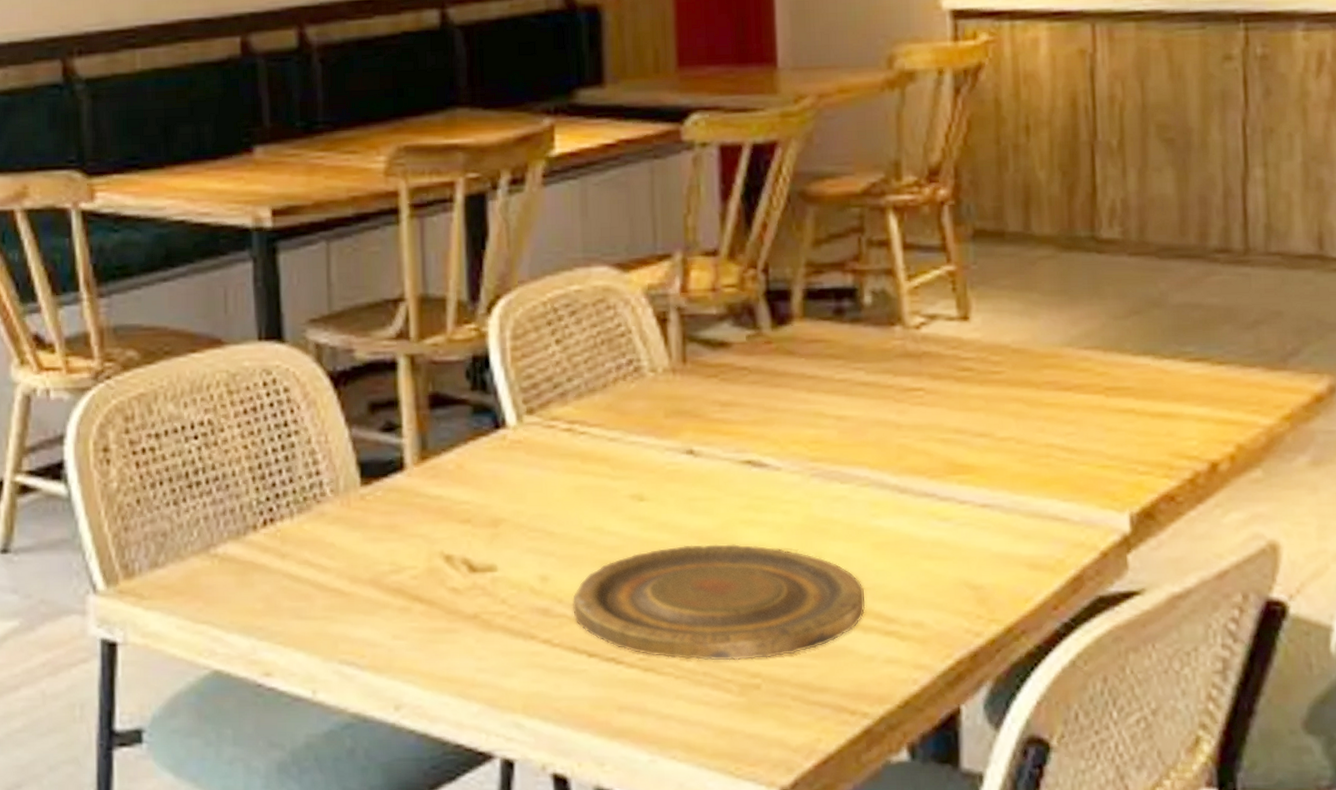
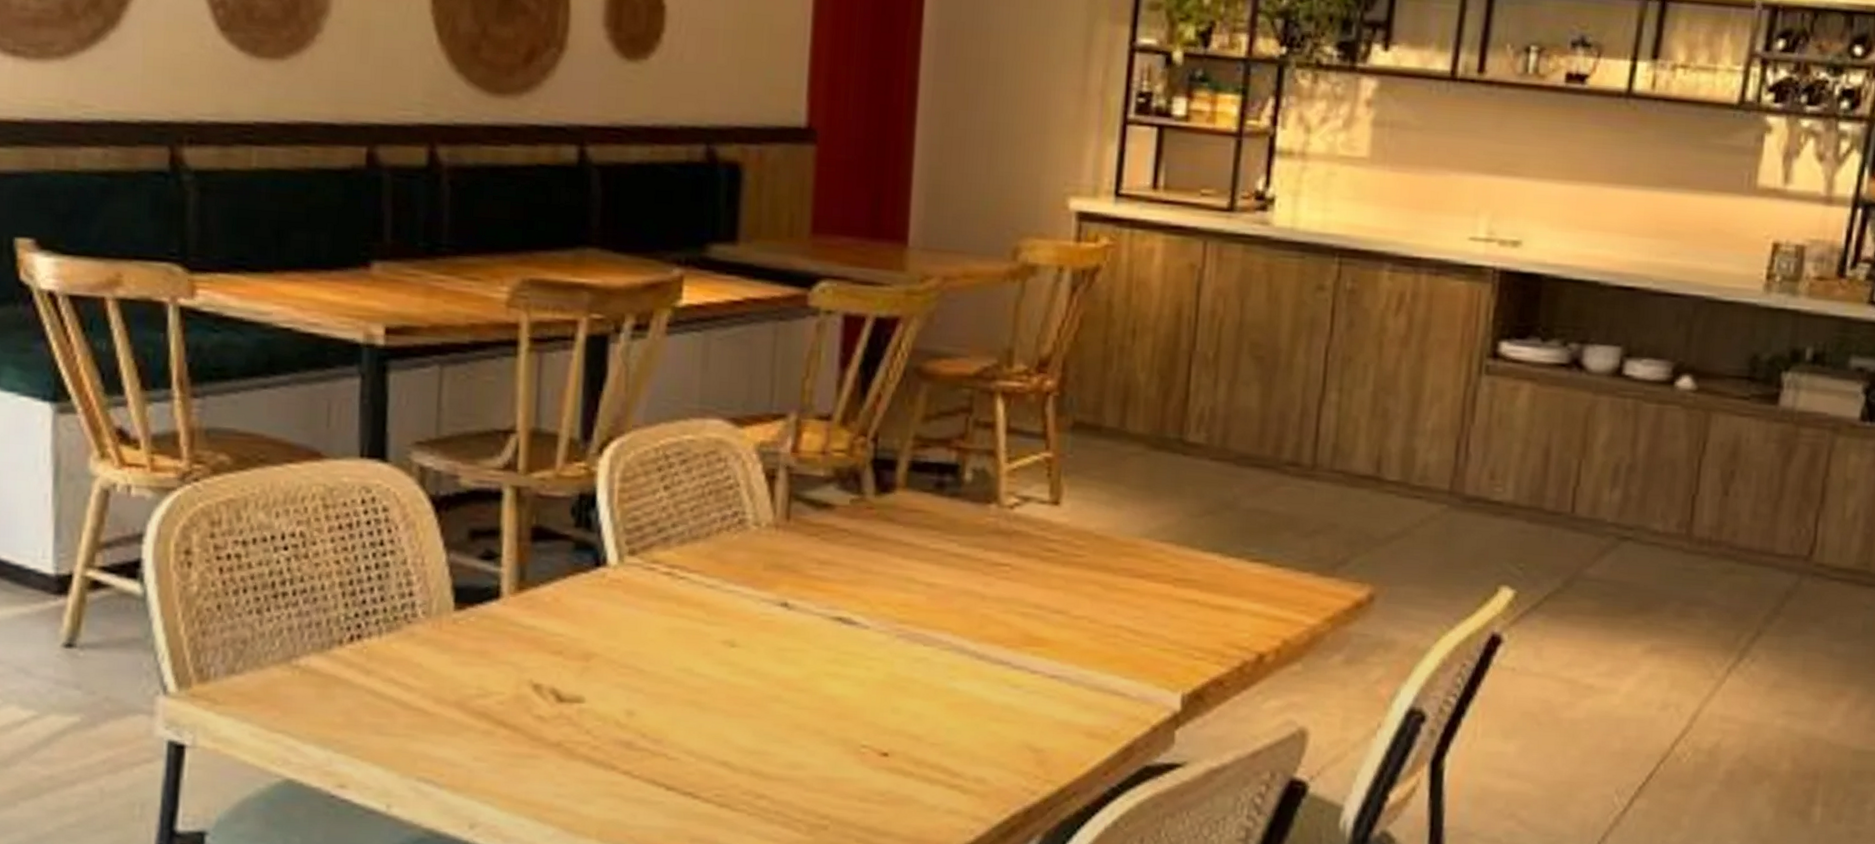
plate: present [573,544,866,661] -> none [655,691,935,803]

